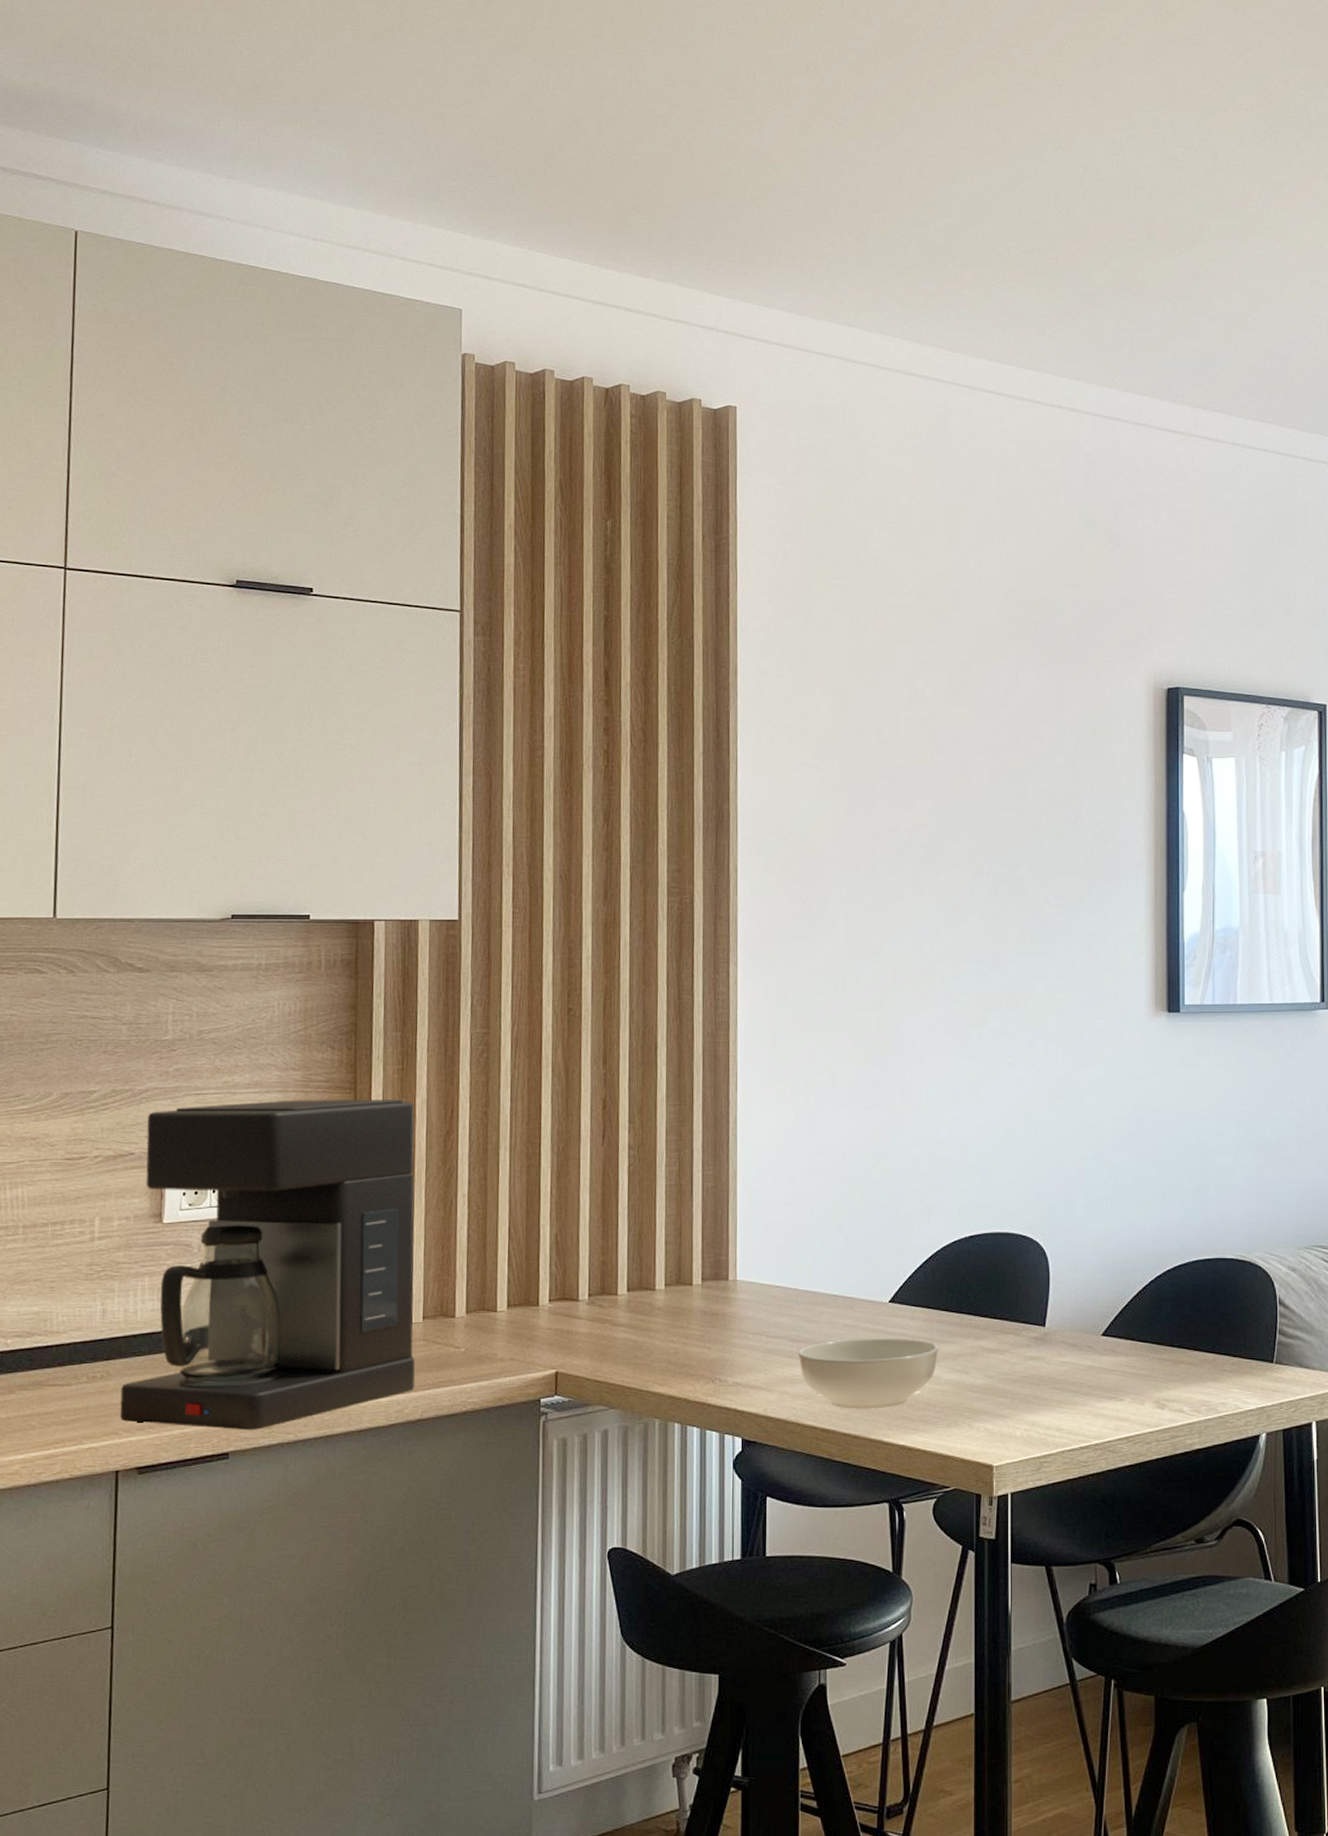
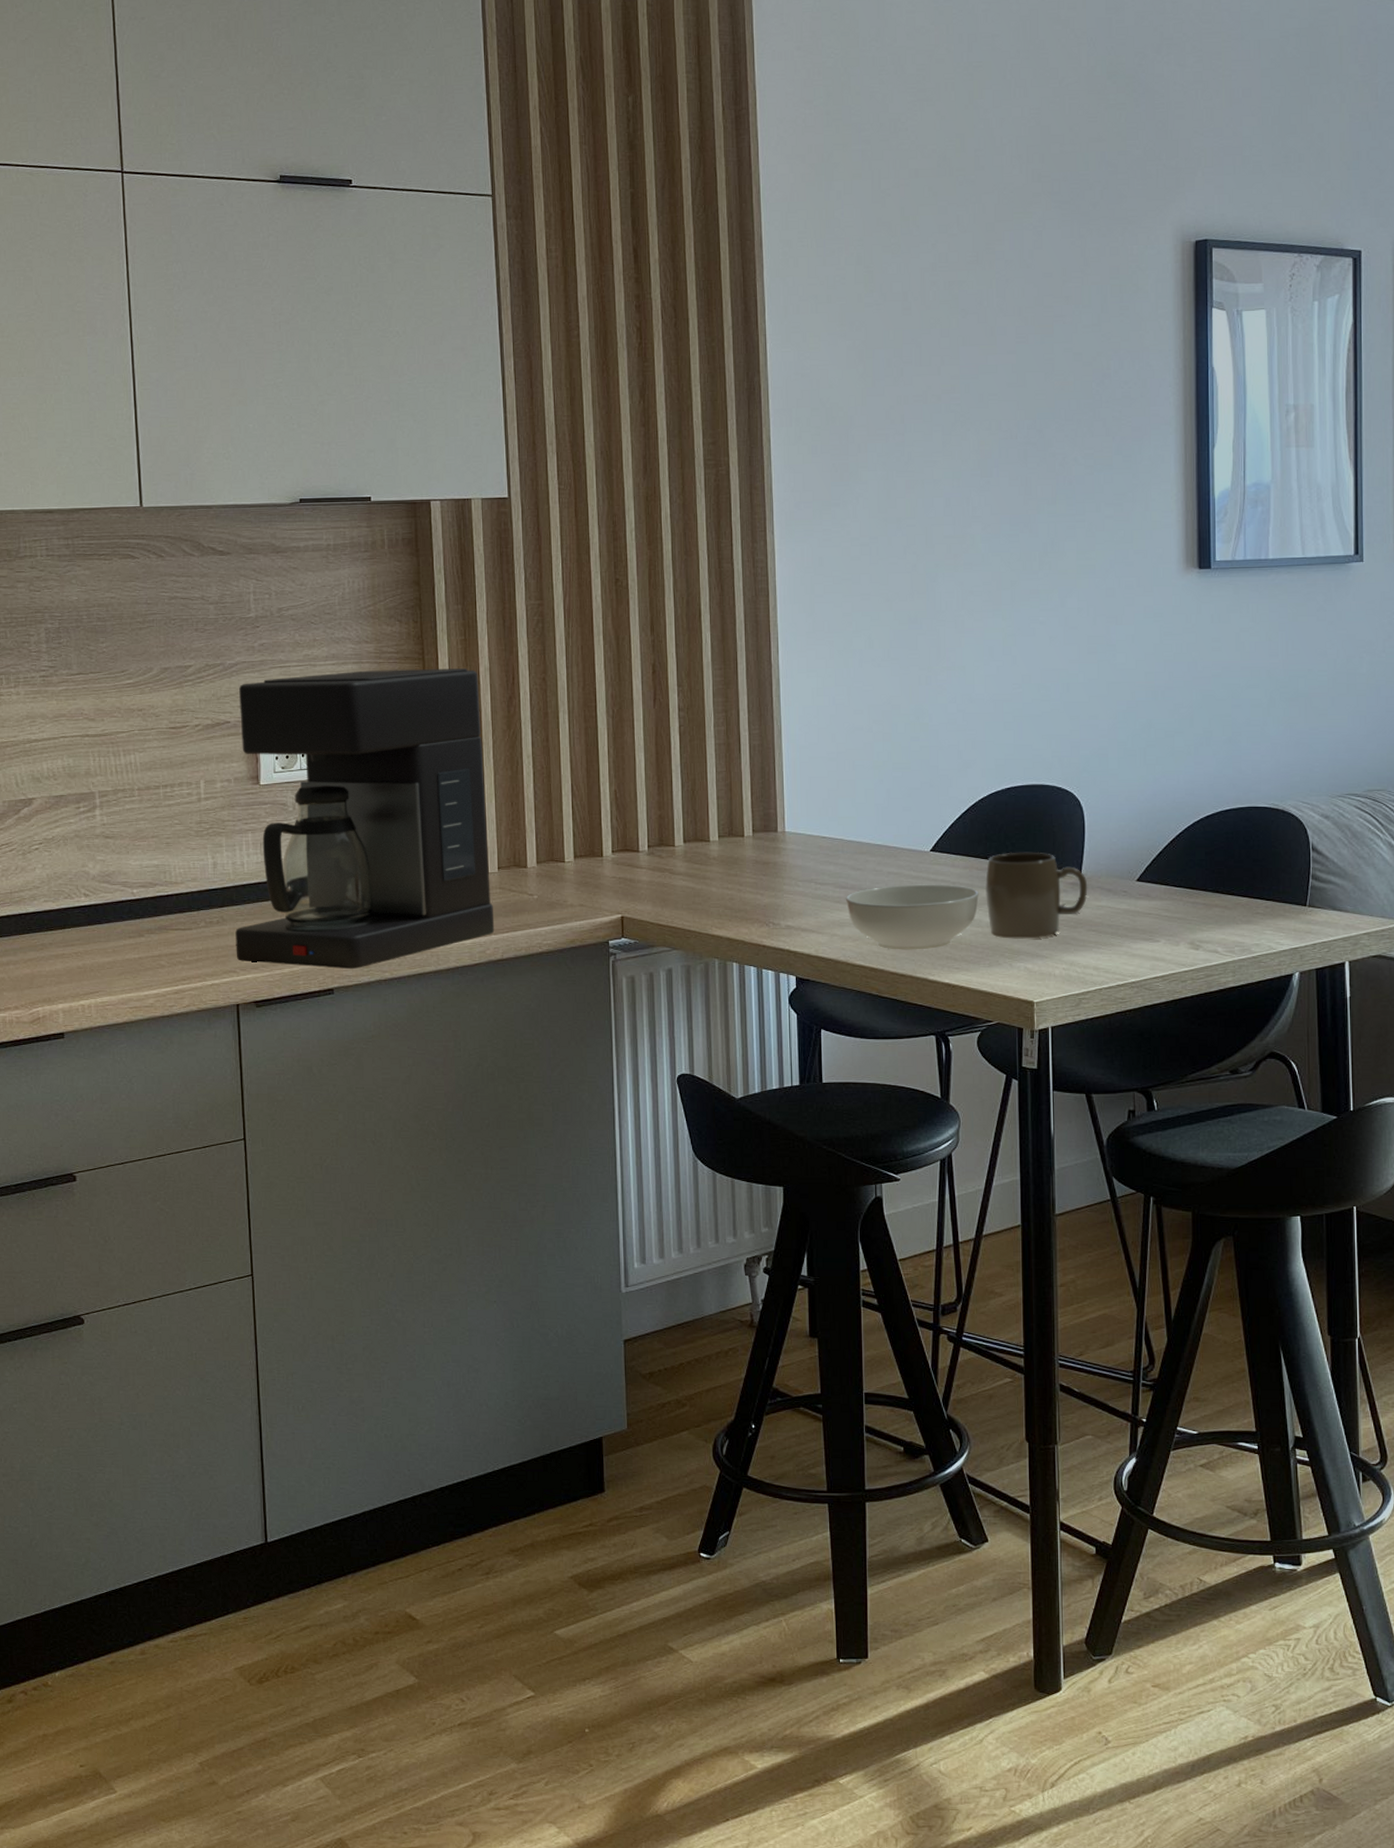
mug: none [944,1303,1052,1397] -> present [984,851,1088,939]

